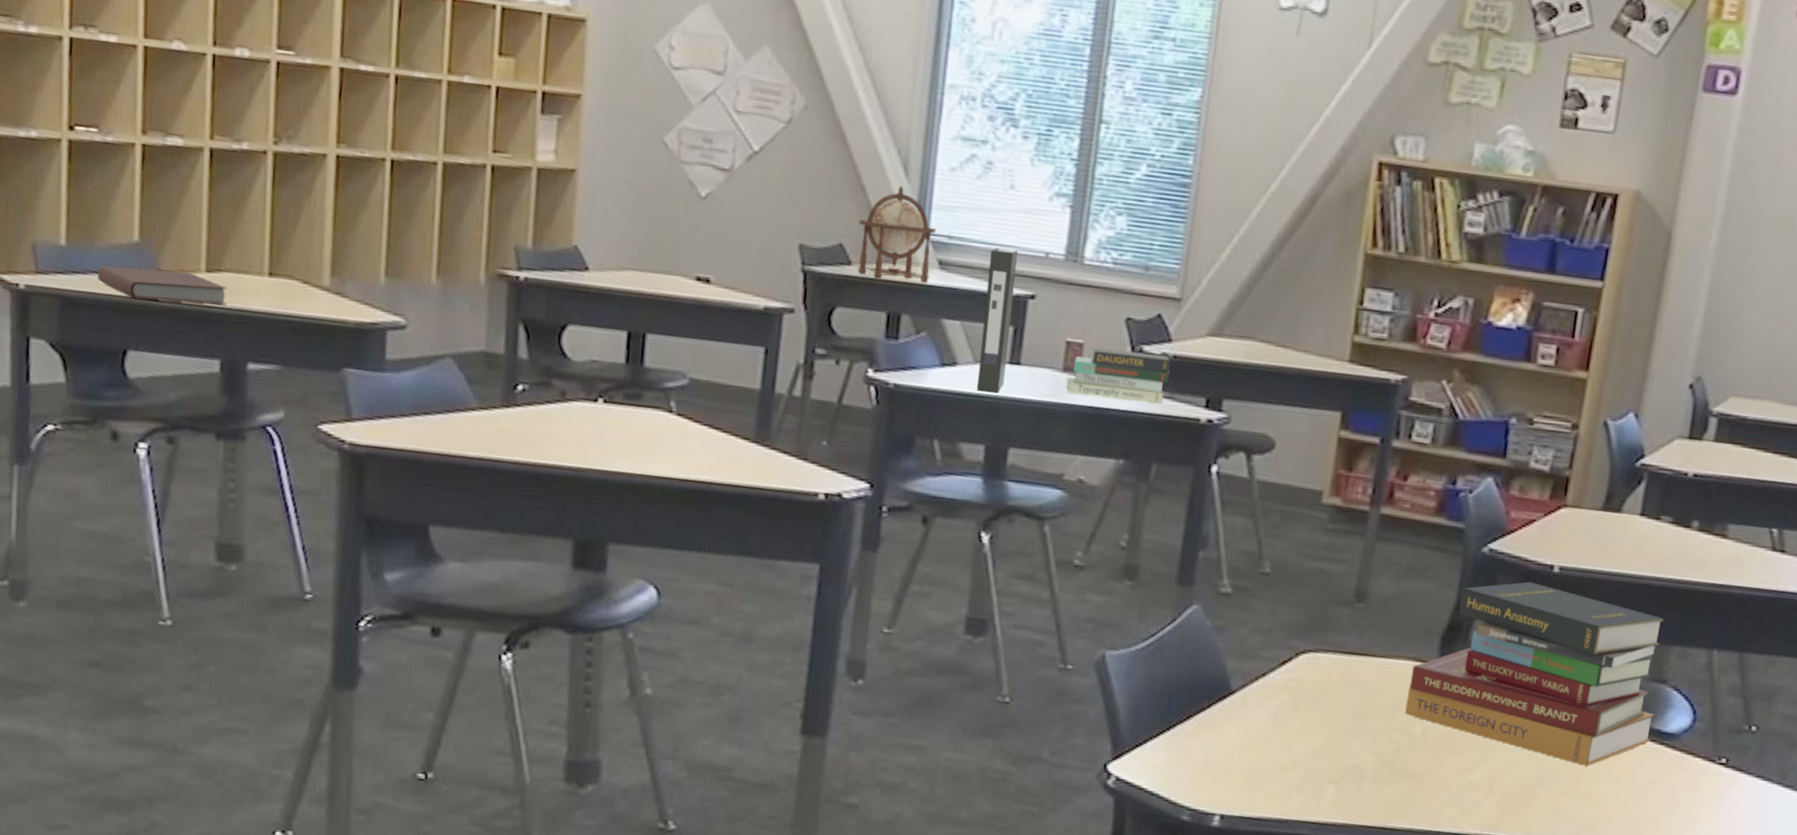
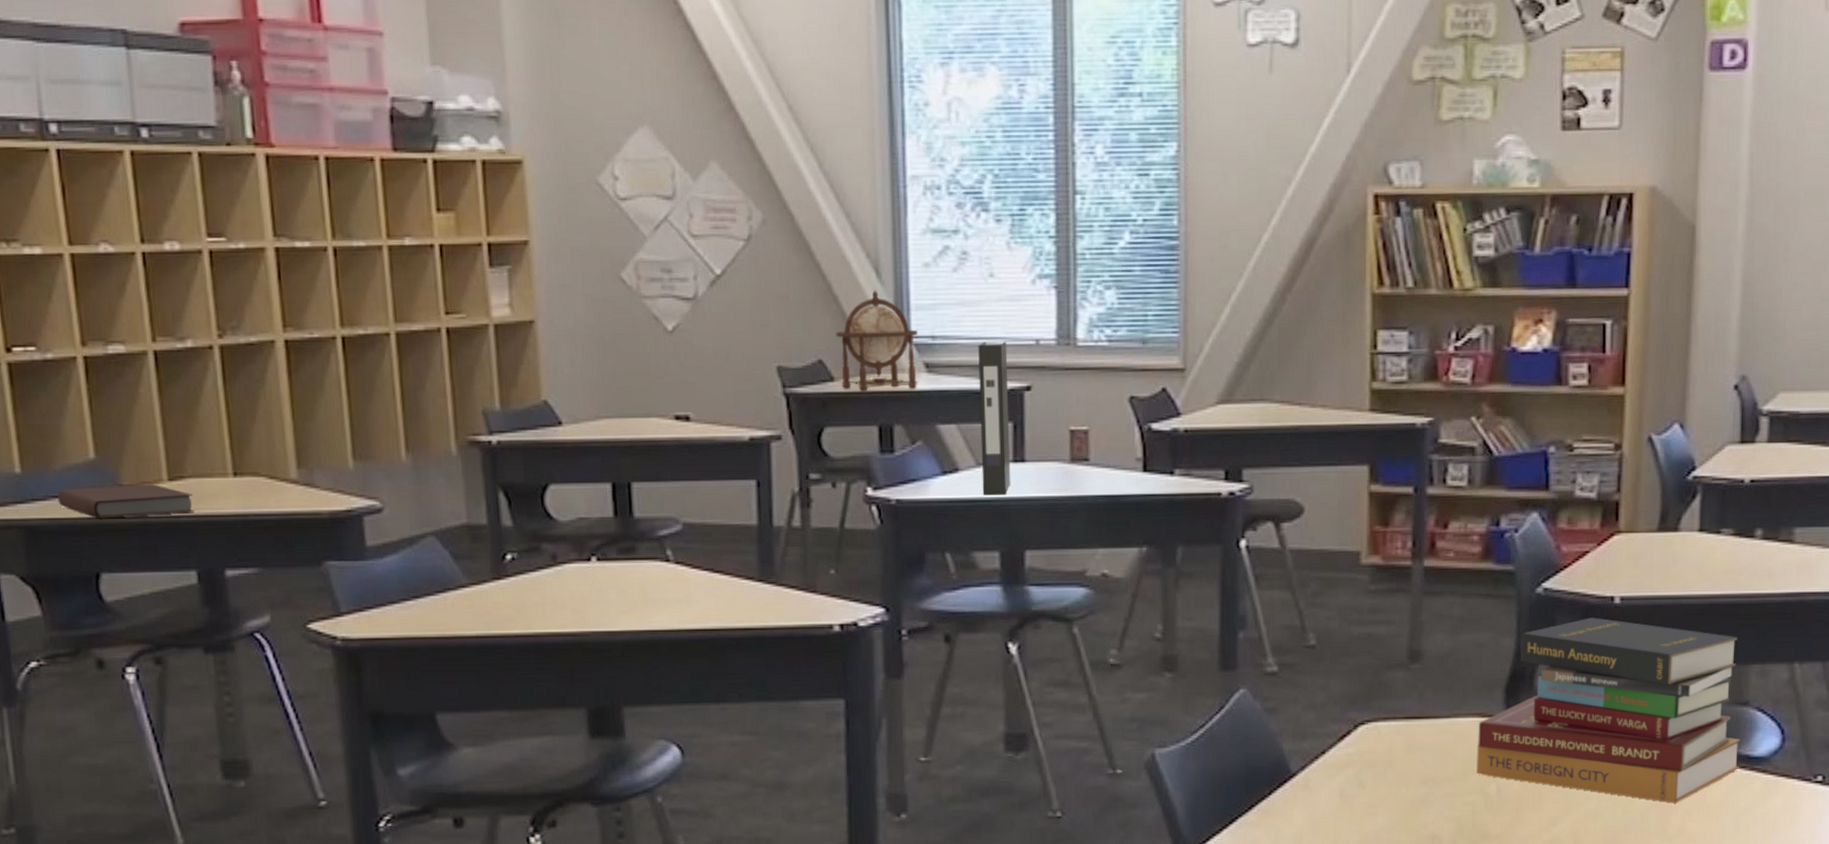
books: present [1065,347,1170,404] -> none [1075,431,1183,485]

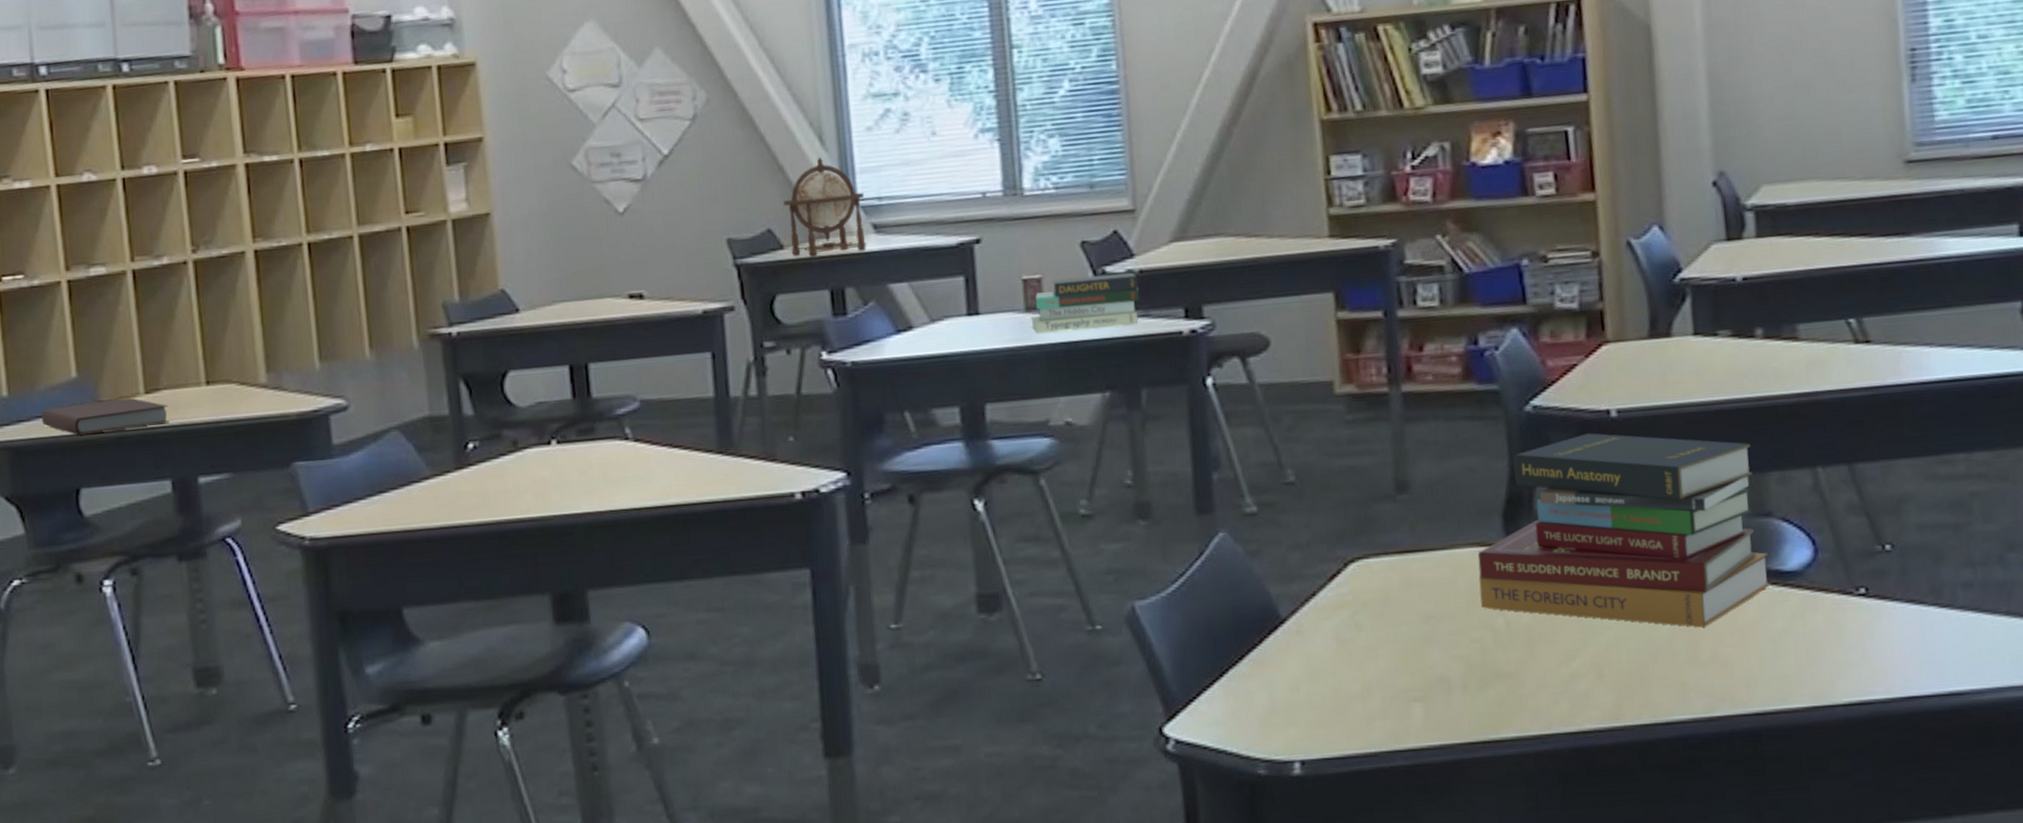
binder: present [978,341,1011,496] -> none [925,196,967,351]
books: none [1075,431,1183,485] -> present [1030,272,1141,334]

